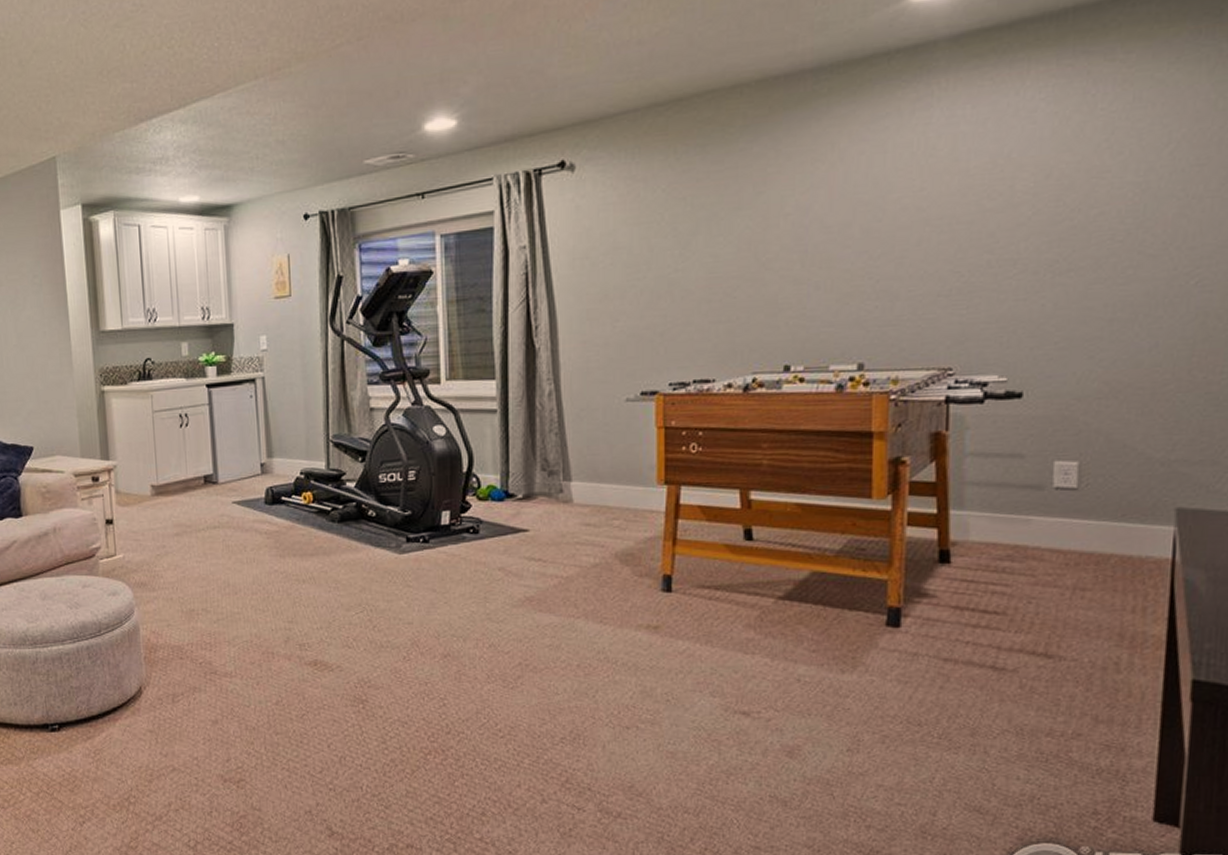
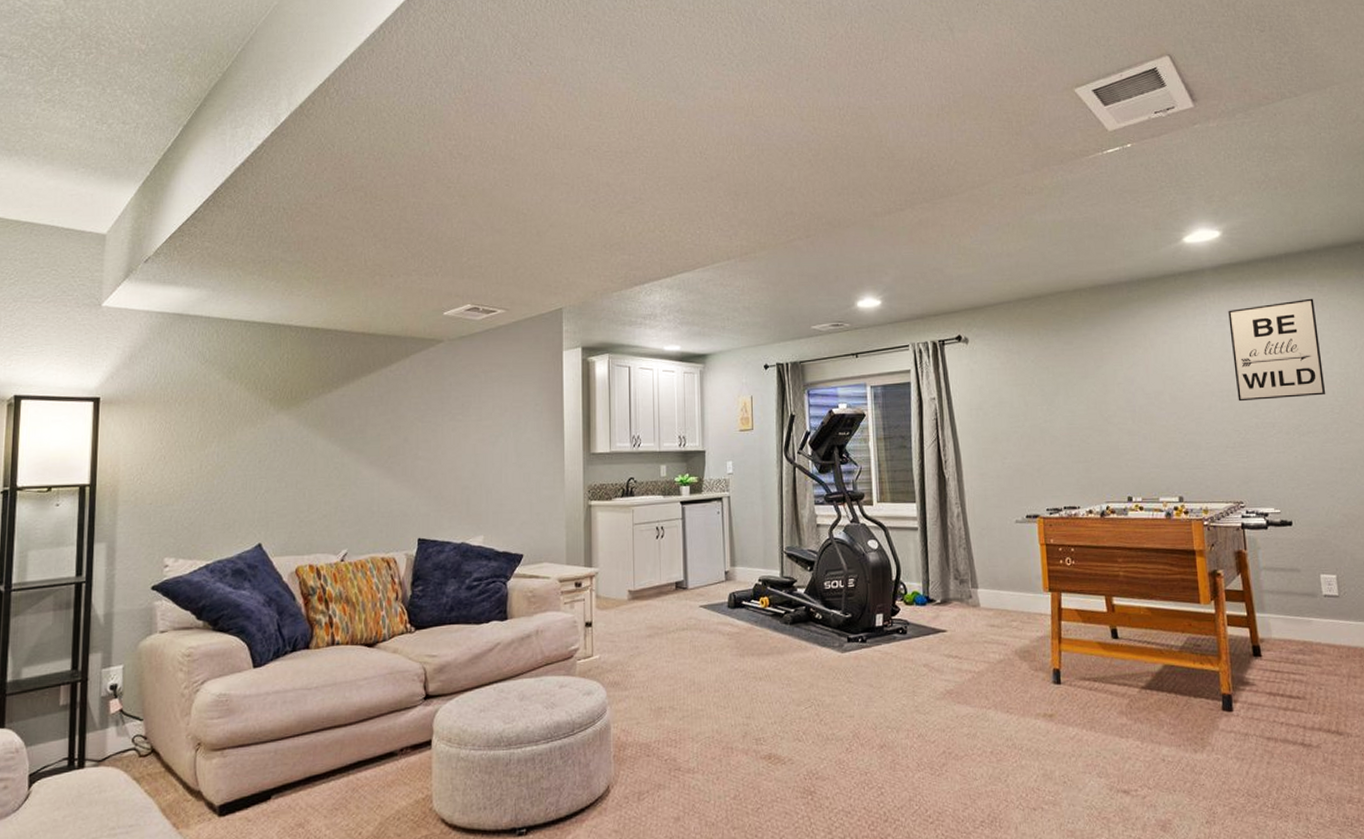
wall art: none [965,72,1111,232] -> present [1228,298,1326,402]

